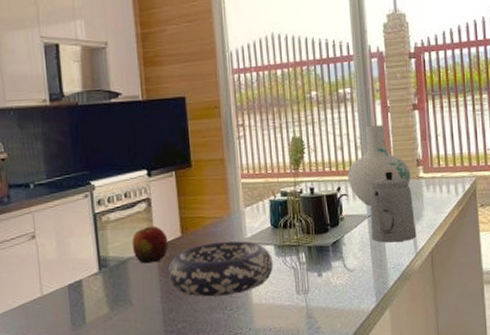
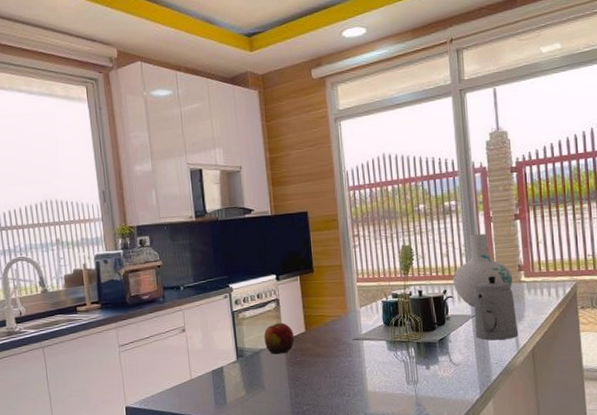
decorative bowl: present [168,241,273,297] -> none [295,336,386,384]

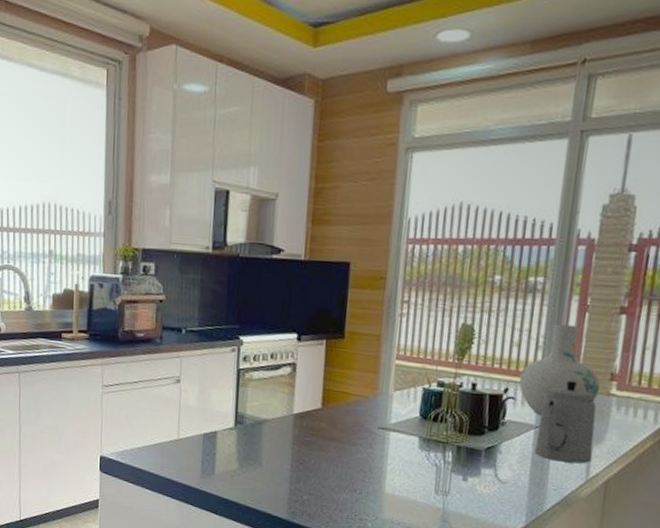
apple: present [263,322,295,355] -> none [270,391,308,430]

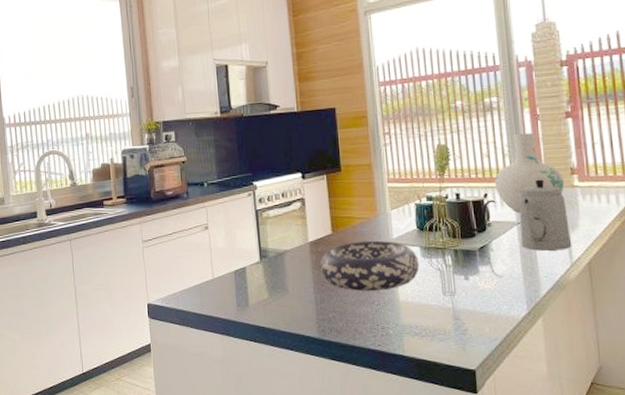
decorative bowl: none [302,421,415,479] -> present [320,240,419,291]

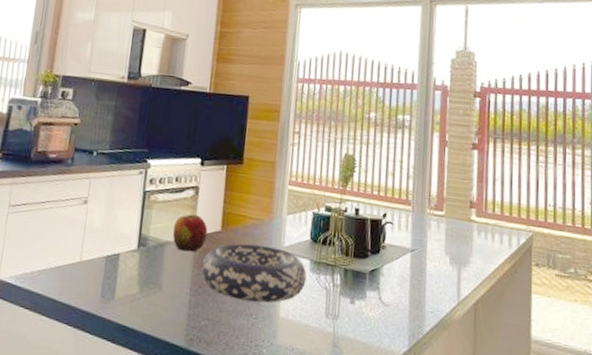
apple: none [288,223,320,257] -> present [172,214,208,252]
vase: present [494,132,565,213] -> none [395,156,463,239]
teapot: present [519,179,572,251] -> none [412,207,462,286]

